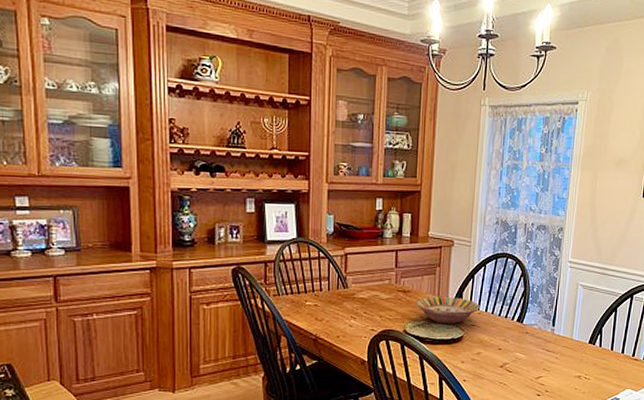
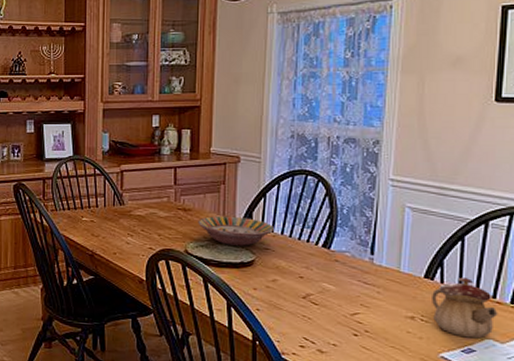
teapot: none [593,340,635,389] -> present [432,276,498,339]

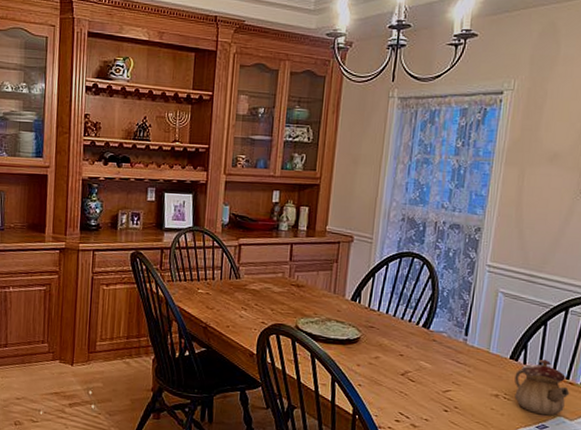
serving bowl: present [198,216,274,246] -> none [310,293,380,324]

